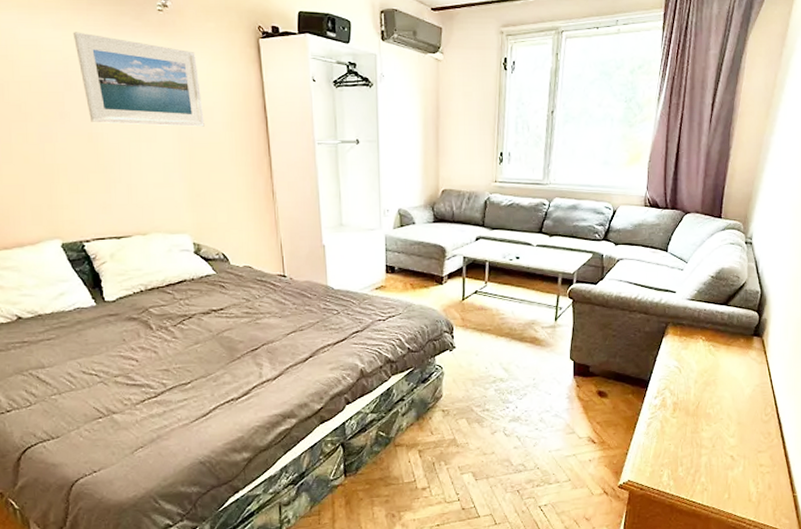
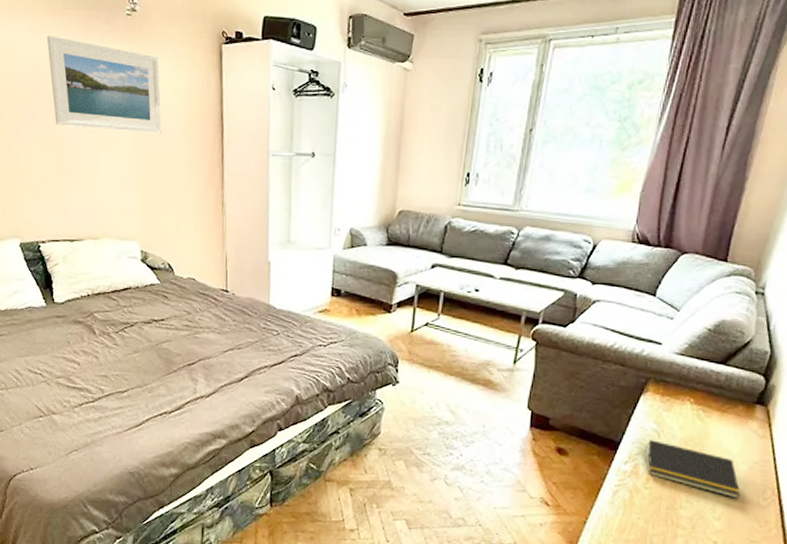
notepad: none [670,375,747,417] -> present [645,440,740,499]

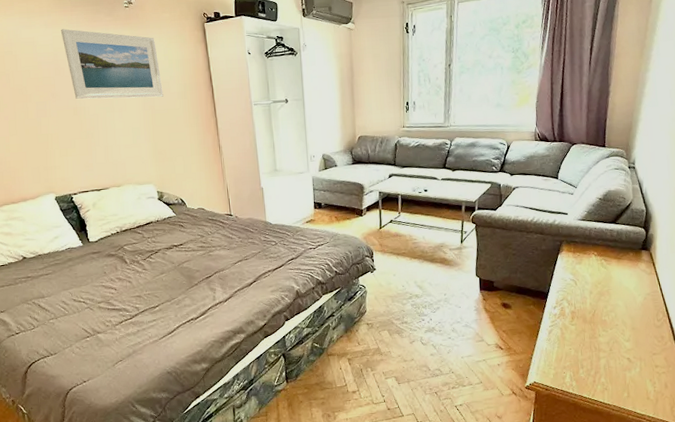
notepad: present [645,440,740,499] -> none [567,287,641,323]

